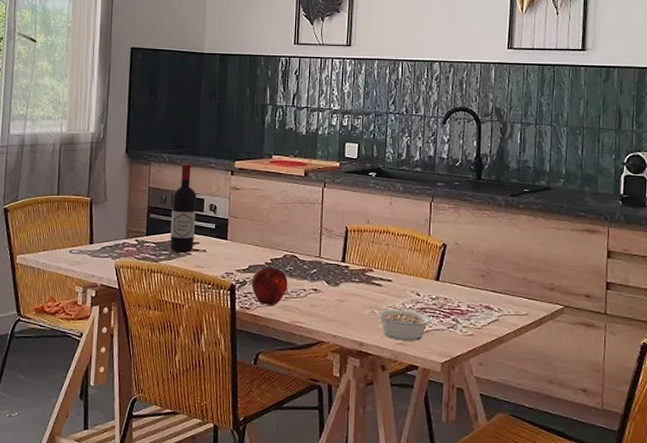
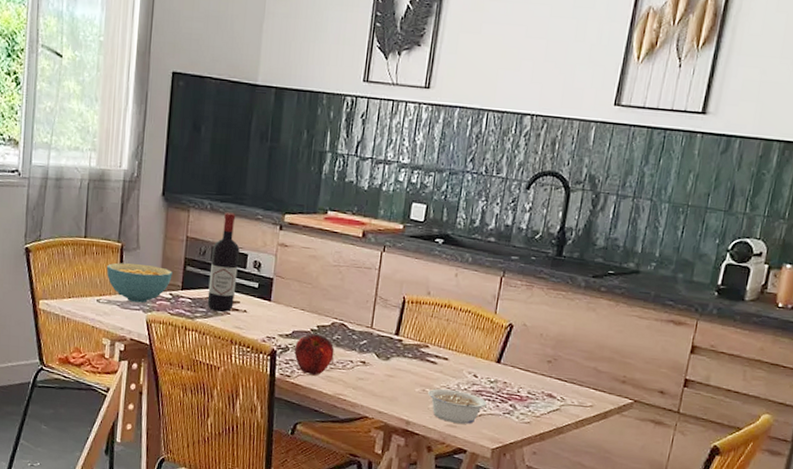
cereal bowl: none [77,214,138,251] -> present [106,262,173,303]

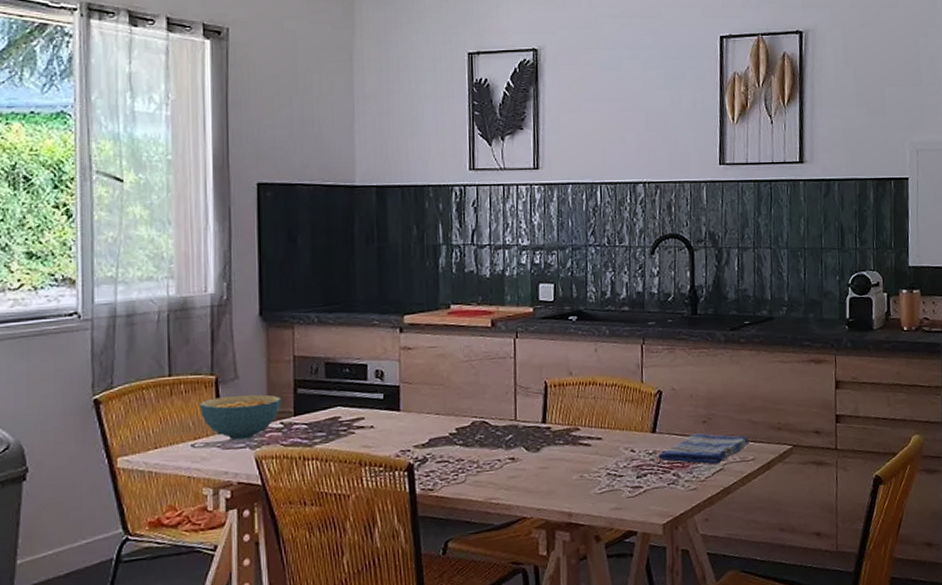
wine bottle: present [207,212,240,312] -> none [325,322,358,433]
apple: present [294,333,335,376] -> none [434,437,479,484]
legume: present [428,389,487,424] -> none [587,470,650,505]
dish towel: none [498,371,591,404] -> present [658,433,750,465]

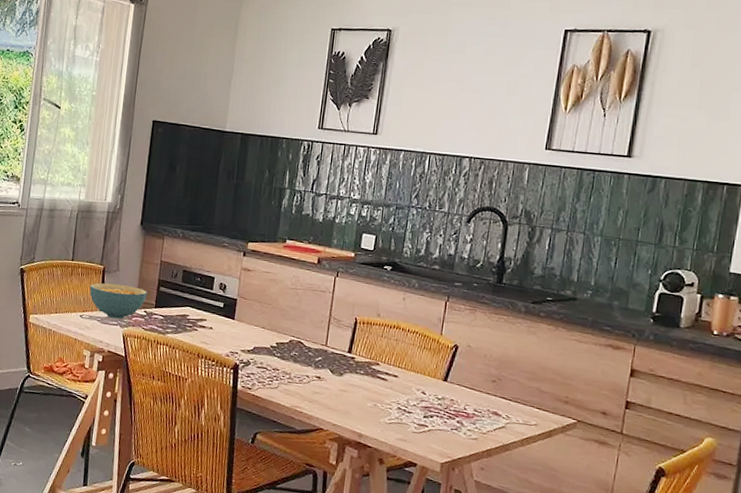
dish towel: present [658,433,750,465] -> none [446,389,535,422]

